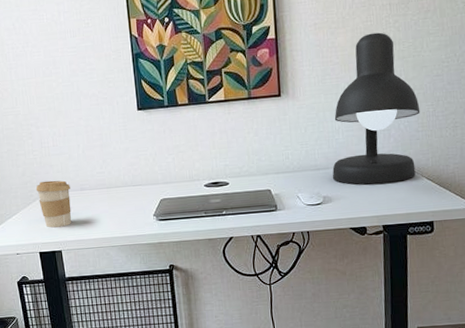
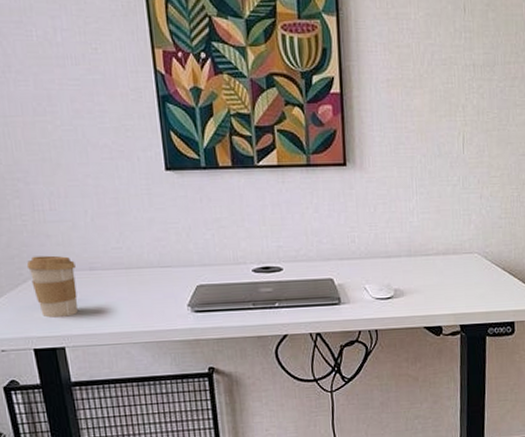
desk lamp: present [332,32,420,185] -> none [405,98,504,277]

